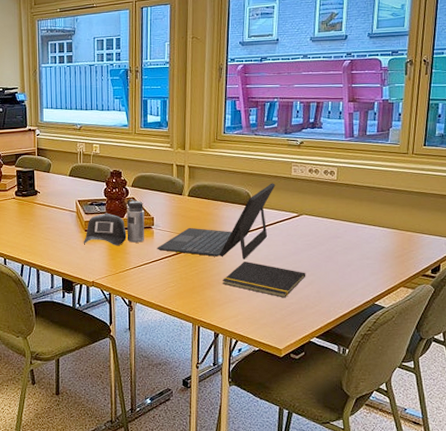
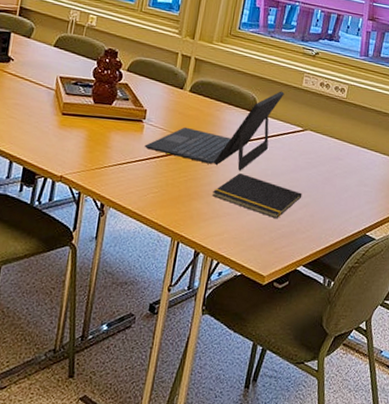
water bottle: present [83,199,145,245] -> none [57,84,137,137]

